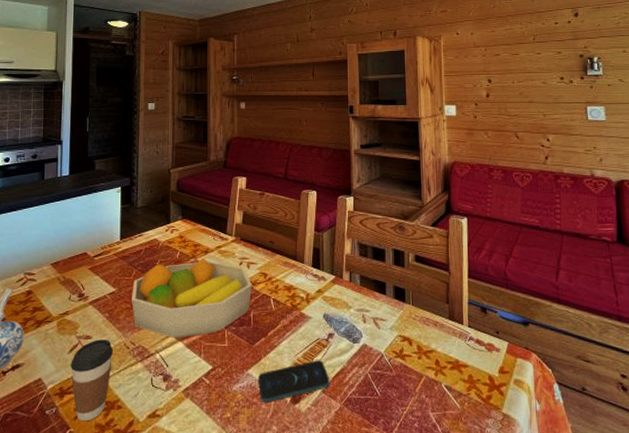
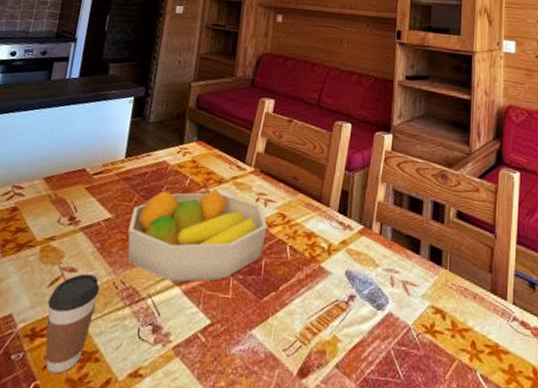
smartphone: present [258,360,330,404] -> none [261,326,346,374]

